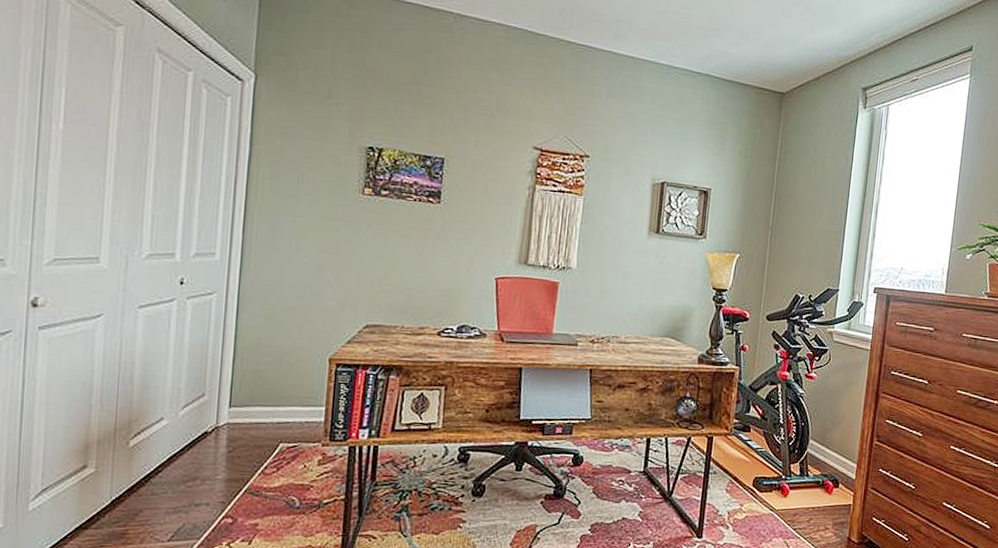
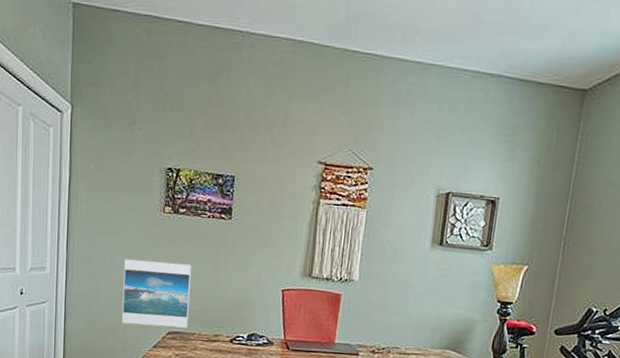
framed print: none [309,244,394,321] -> present [122,259,191,328]

